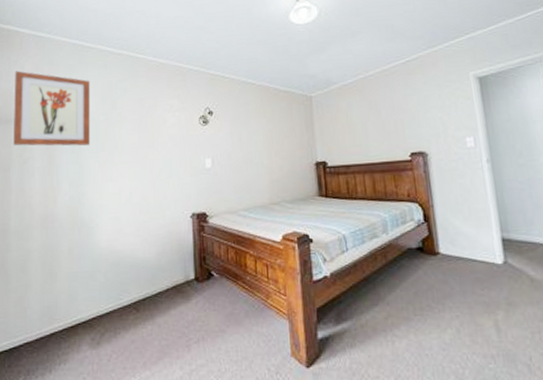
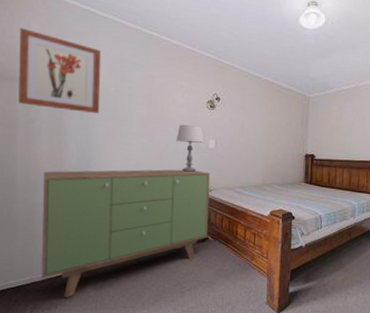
sideboard: none [34,194,213,360] -> present [41,169,211,298]
table lamp: none [169,144,199,199] -> present [176,124,204,173]

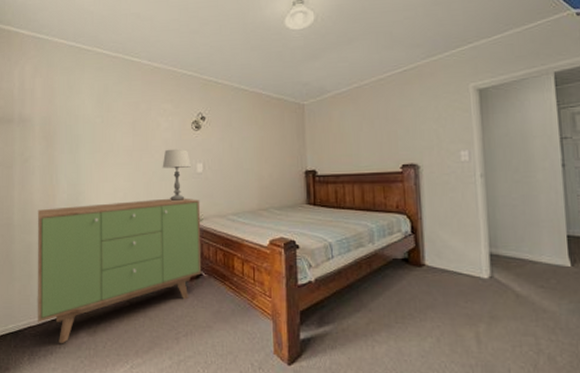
wall art: present [18,27,102,114] -> none [15,71,87,147]

